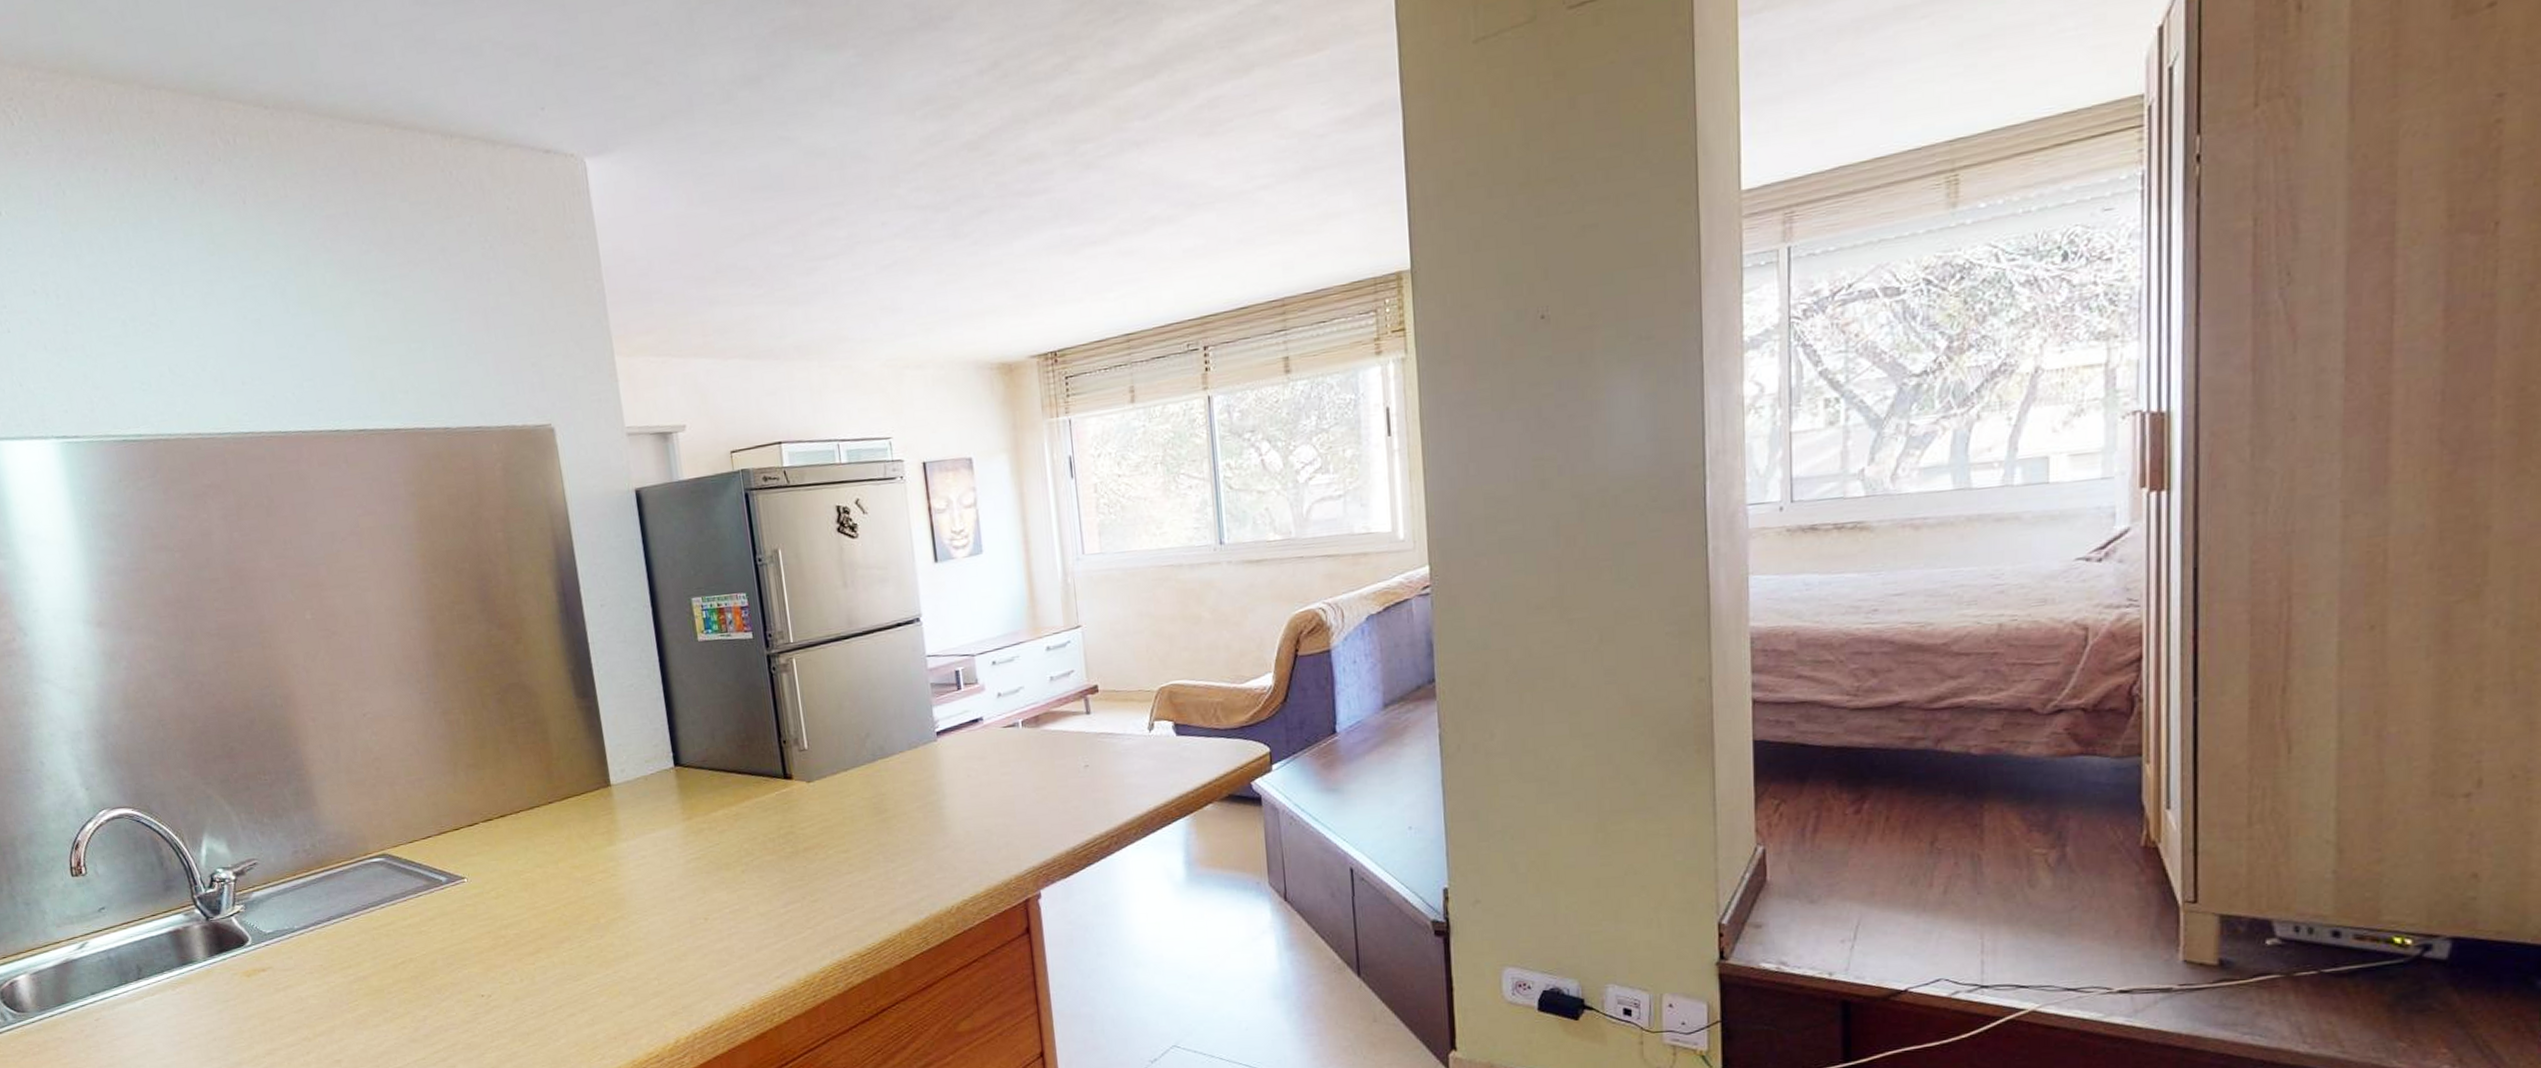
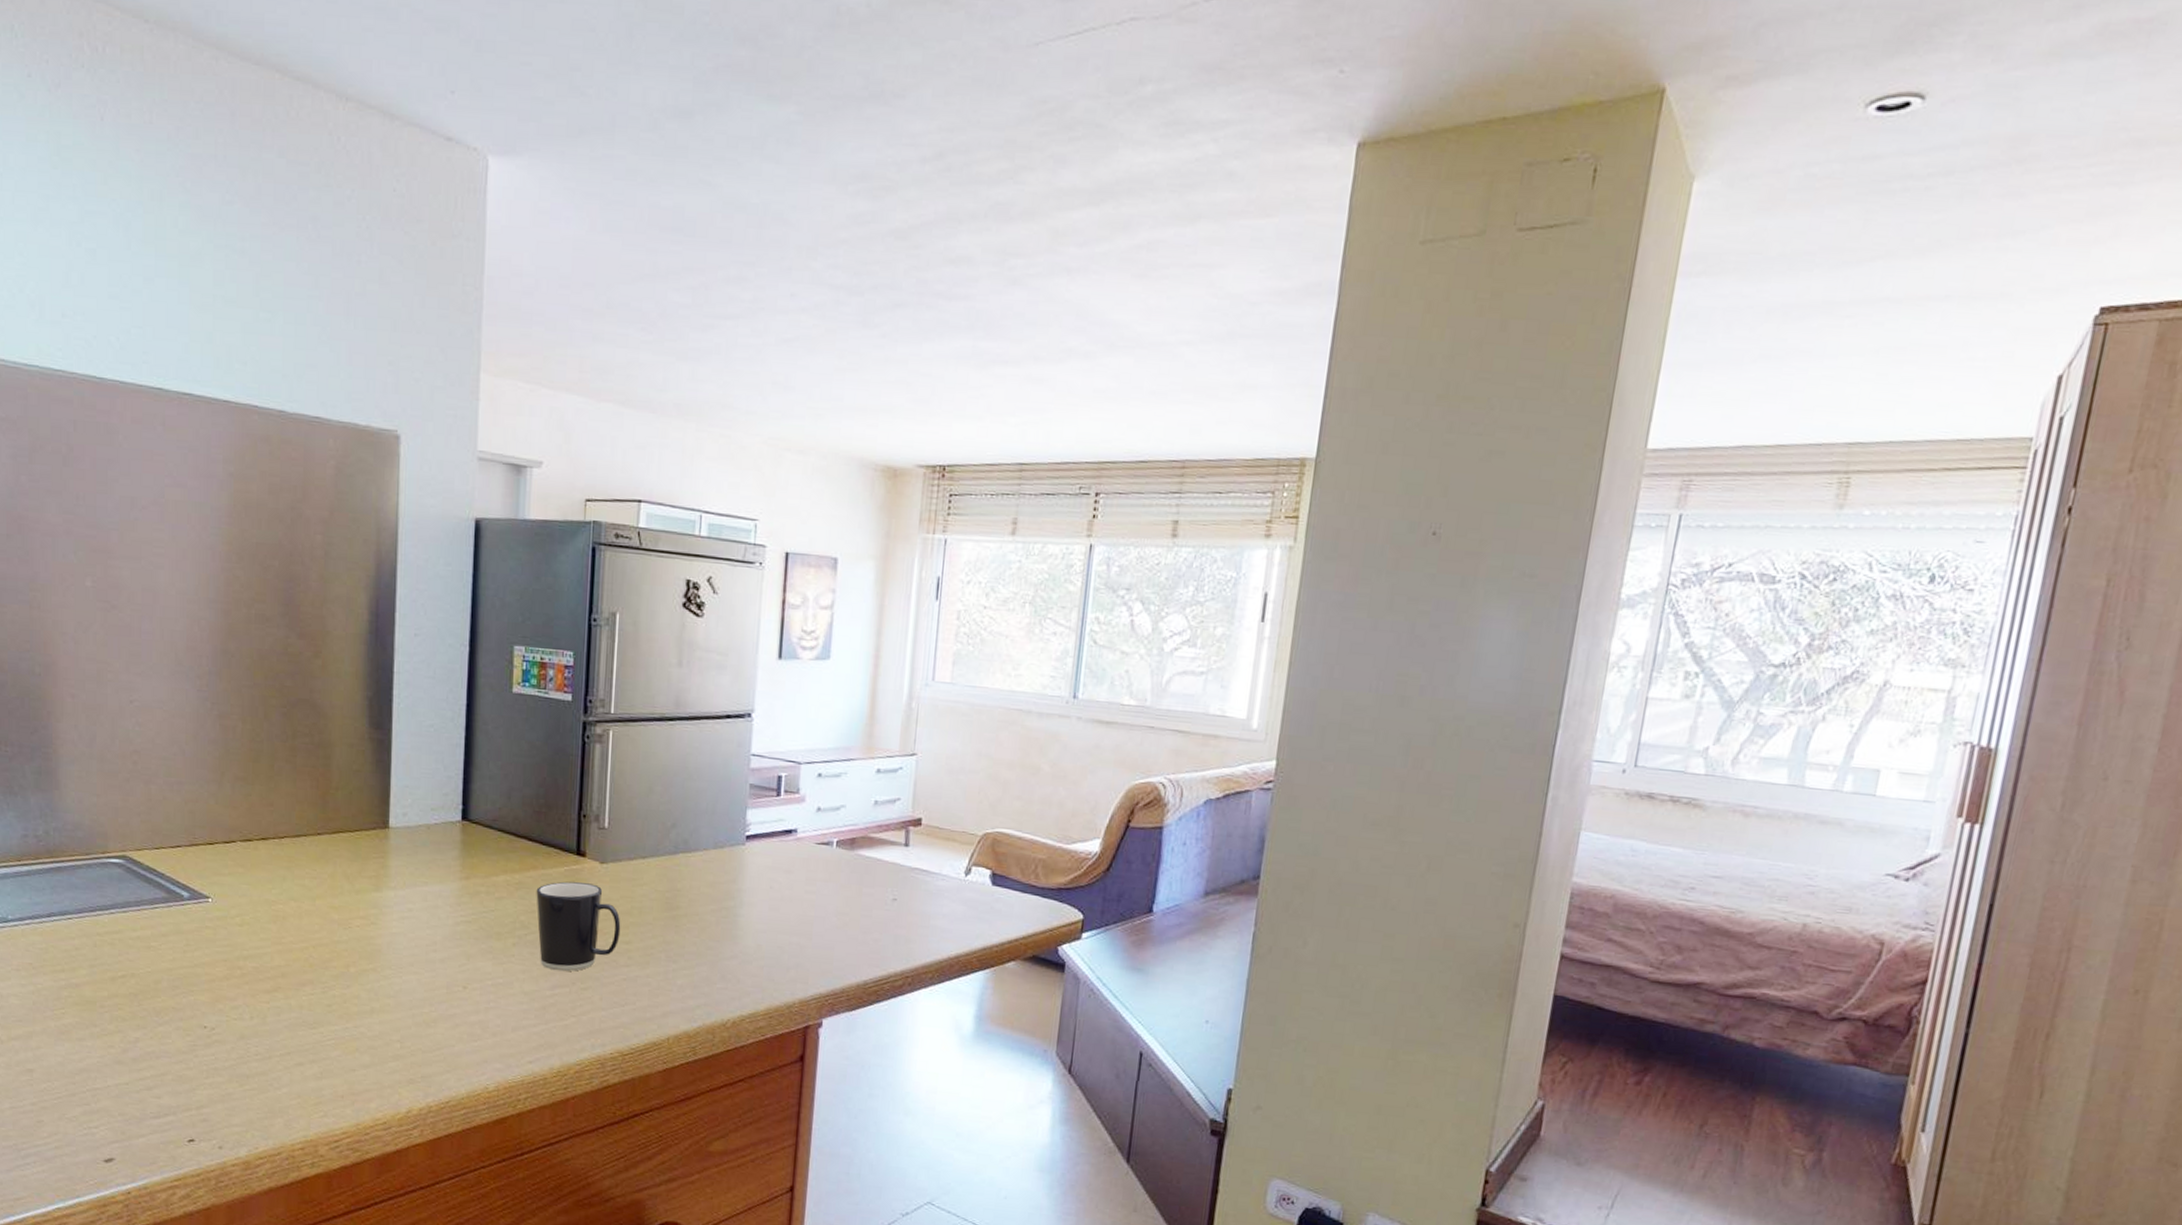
mug: none [753,803,838,889] -> present [536,881,621,972]

